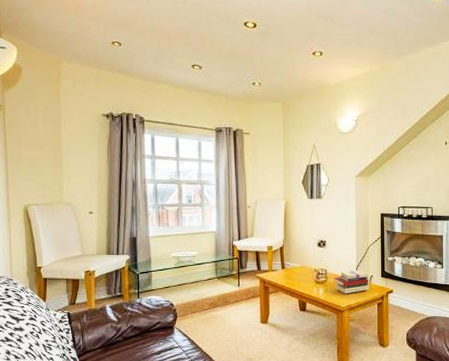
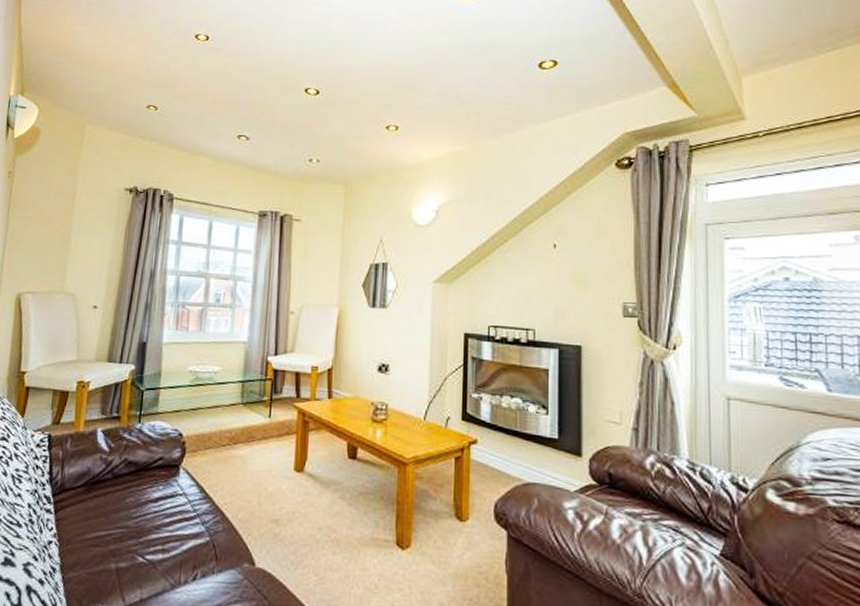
books: present [334,270,369,293] -> none [397,407,445,440]

